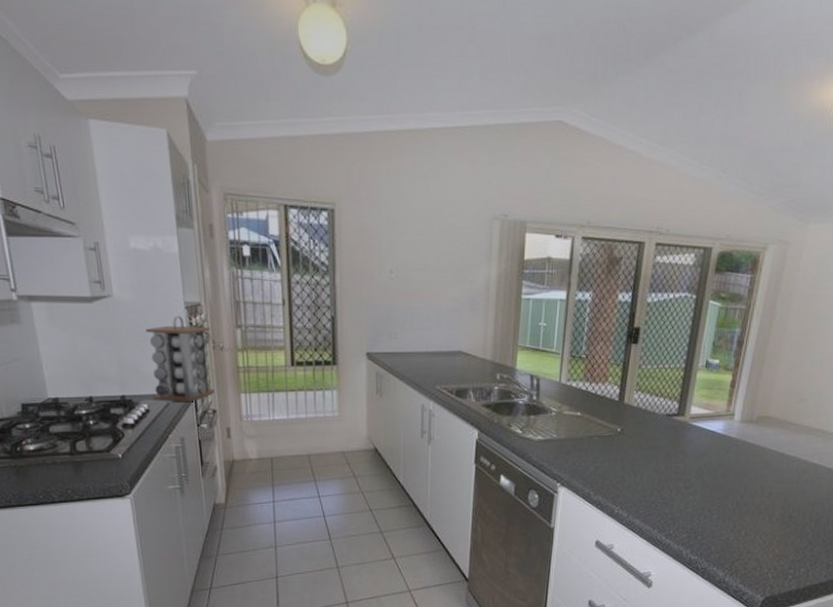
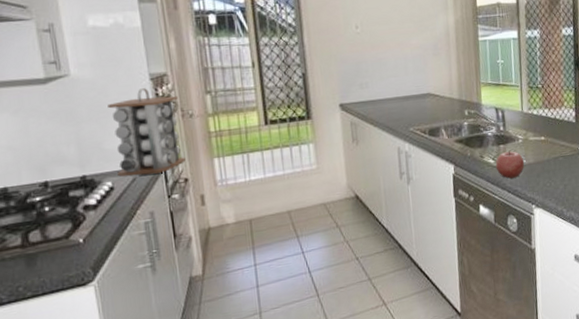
fruit: none [523,421,555,452] -> present [495,149,525,179]

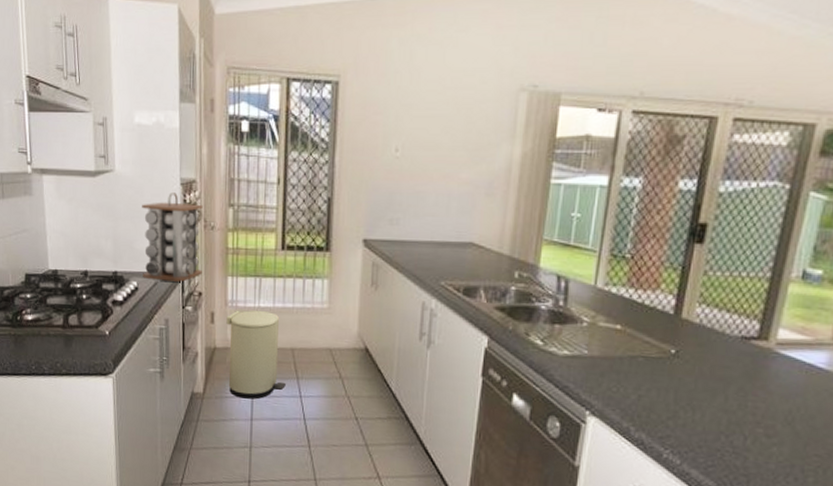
pedal bin: none [218,182,287,270] -> present [226,310,286,399]
fruit: present [495,149,525,179] -> none [543,332,586,370]

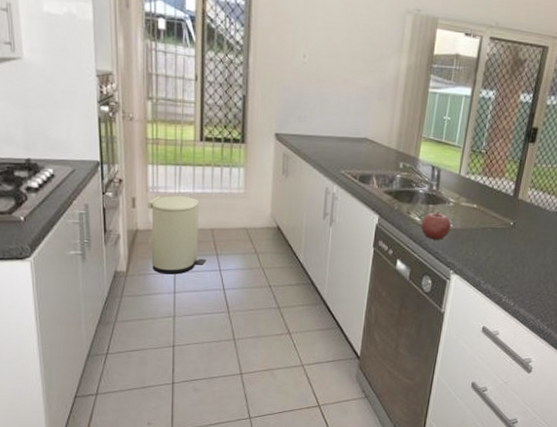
spice rack: present [142,191,203,282] -> none [55,82,122,170]
fruit: none [543,332,586,370] -> present [420,210,451,240]

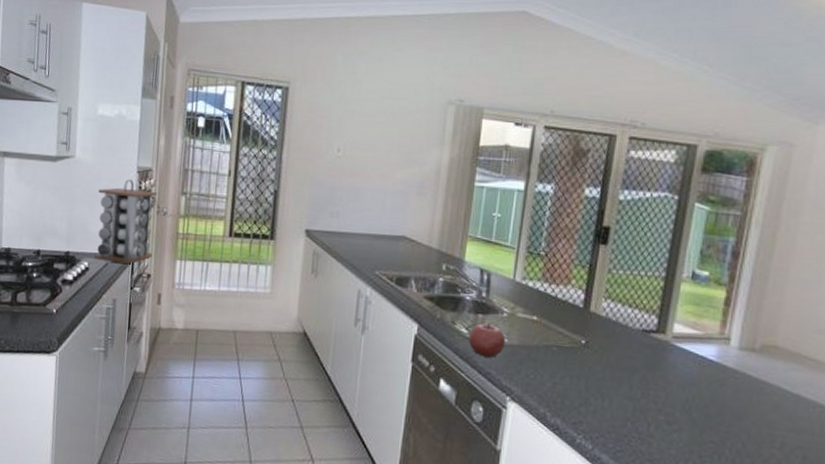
spice rack: none [55,82,122,170] -> present [94,178,157,264]
pedal bin: present [148,196,206,275] -> none [171,293,226,380]

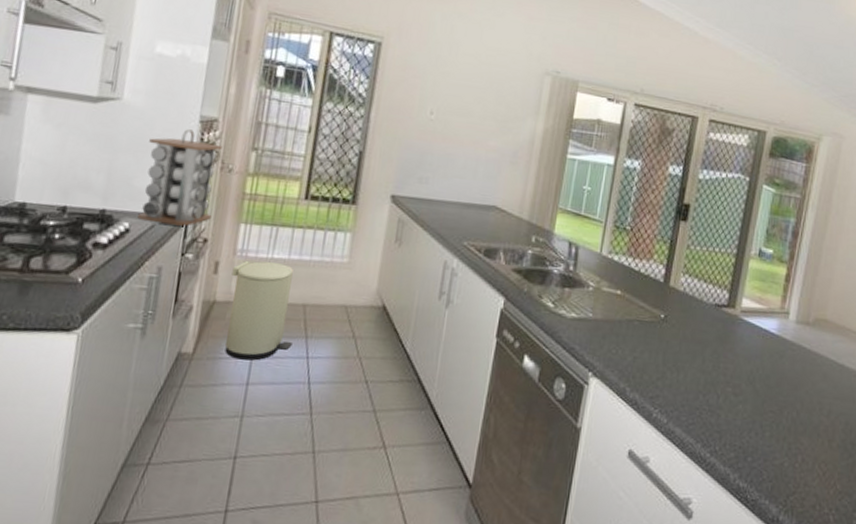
pedal bin: none [171,293,226,380] -> present [225,261,293,361]
fruit: present [468,322,506,358] -> none [554,296,591,333]

